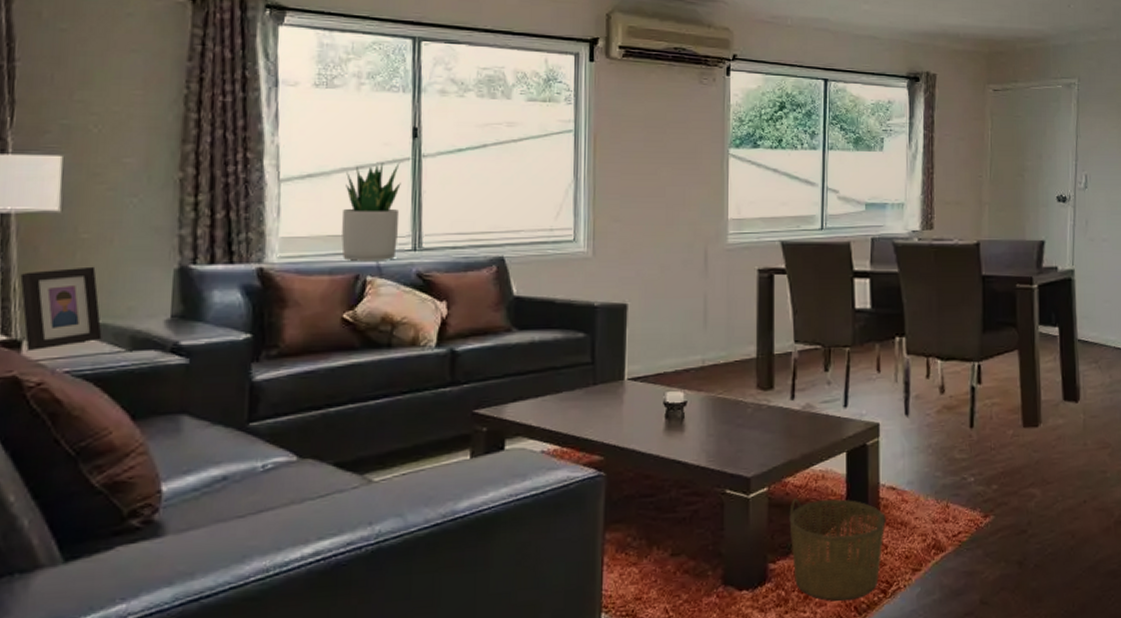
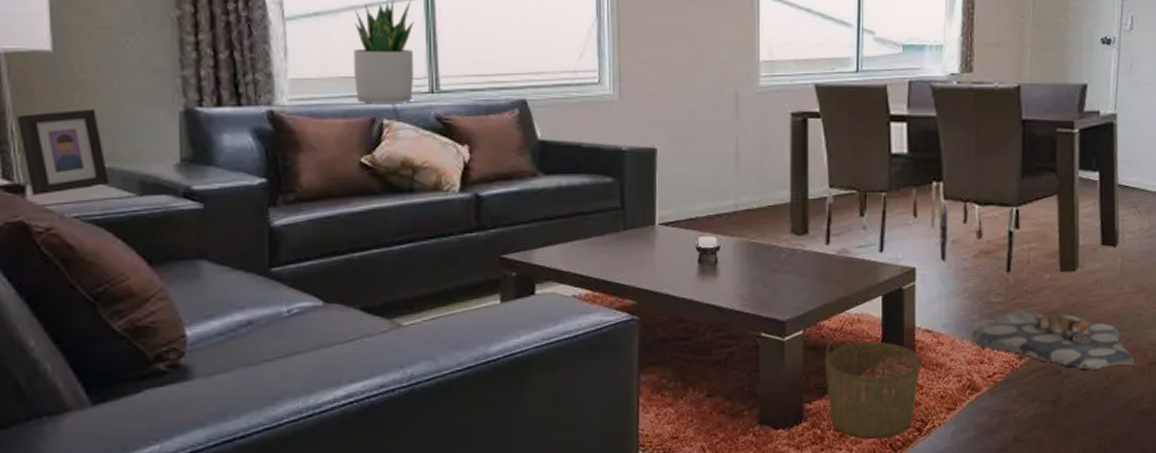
dog bed: none [937,465,1102,530] -> present [973,308,1136,370]

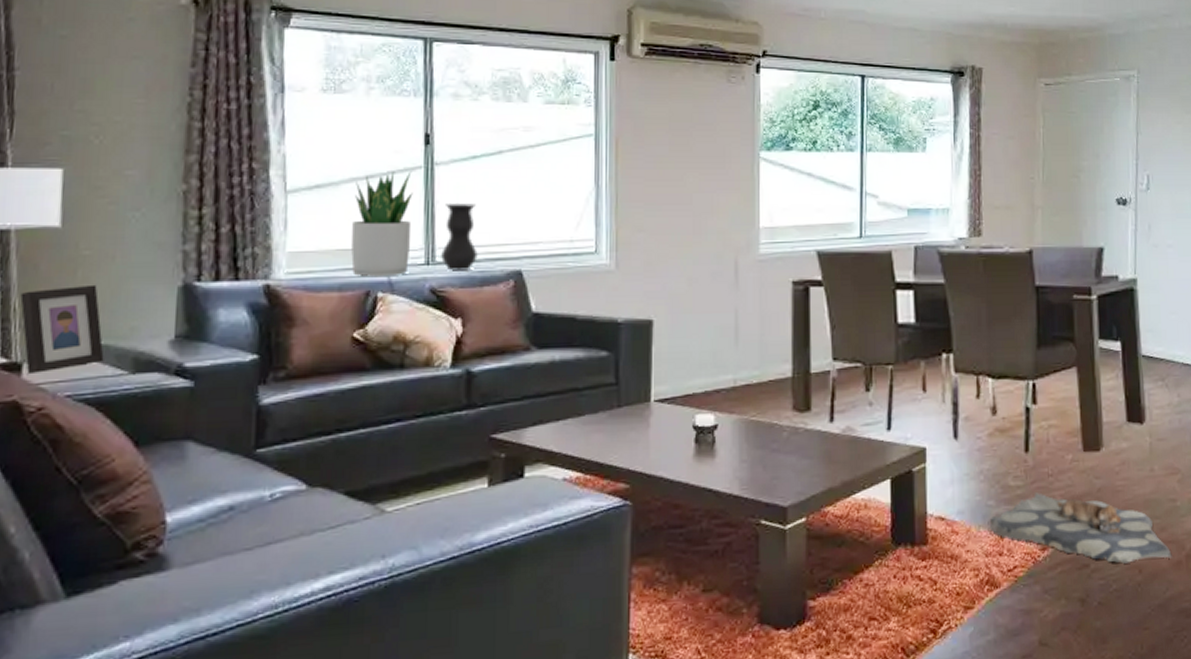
vase: none [445,33,482,100] -> present [441,204,478,271]
basket: present [825,341,921,439] -> none [829,529,935,642]

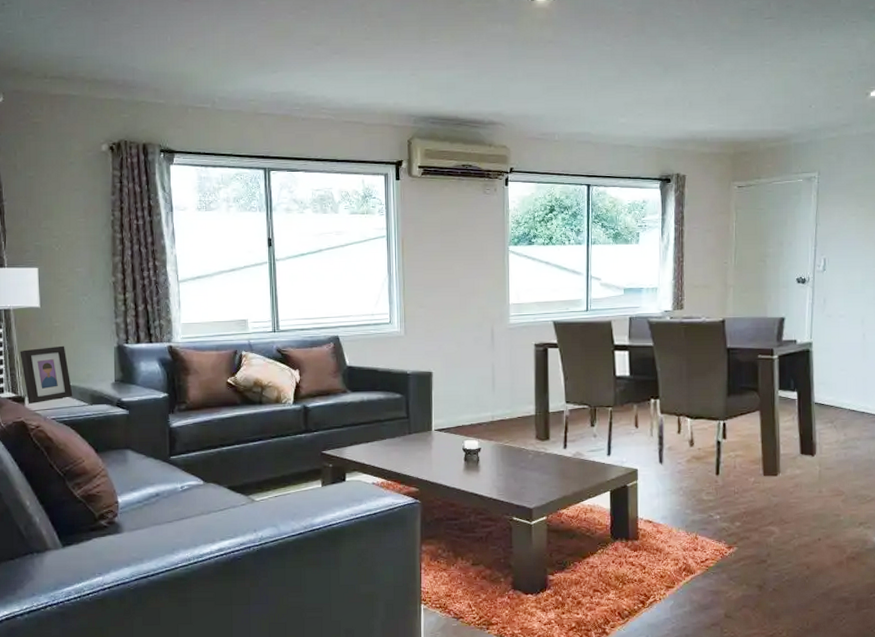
planter: present [351,171,413,277] -> none [223,265,262,341]
vase: present [441,204,478,271] -> none [283,288,308,337]
dog bed: present [990,493,1172,564] -> none [687,505,835,561]

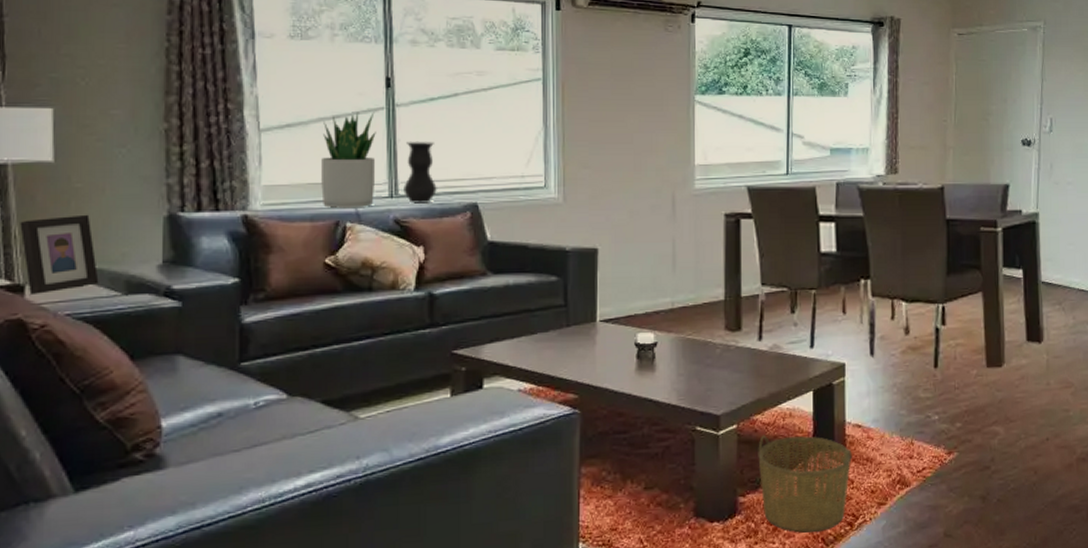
planter: none [223,265,262,341] -> present [321,112,376,209]
vase: none [283,288,308,337] -> present [403,142,437,204]
basket: none [564,526,644,607] -> present [758,435,852,533]

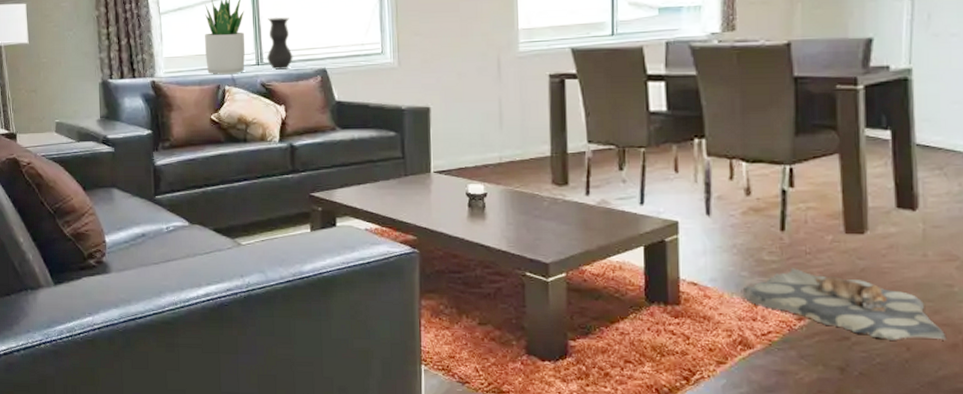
picture frame: present [20,214,99,296] -> none [11,82,61,141]
basket: present [758,435,852,533] -> none [587,285,687,382]
dog bed: none [902,403,1064,466] -> present [743,268,947,340]

